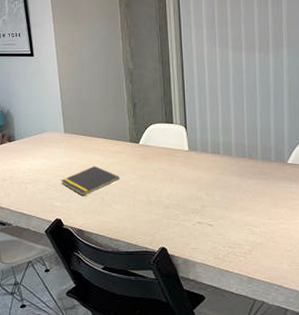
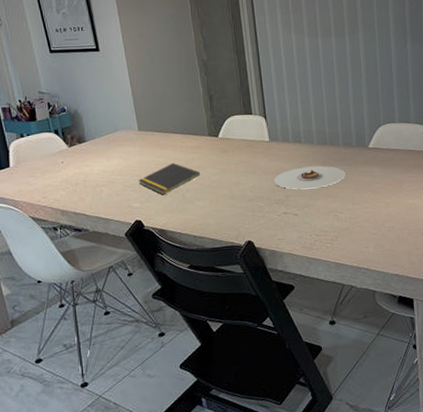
plate: none [190,178,263,201] -> present [273,166,346,190]

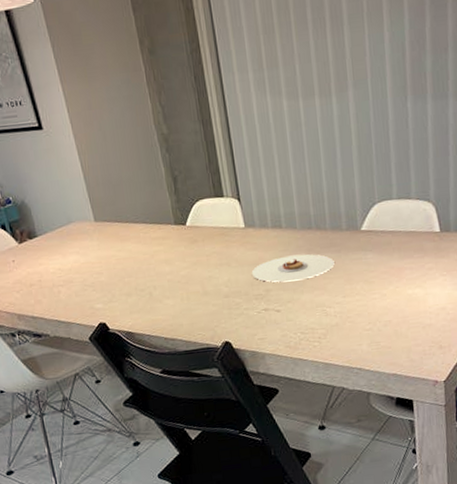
notepad: present [138,162,201,195] -> none [99,256,169,294]

